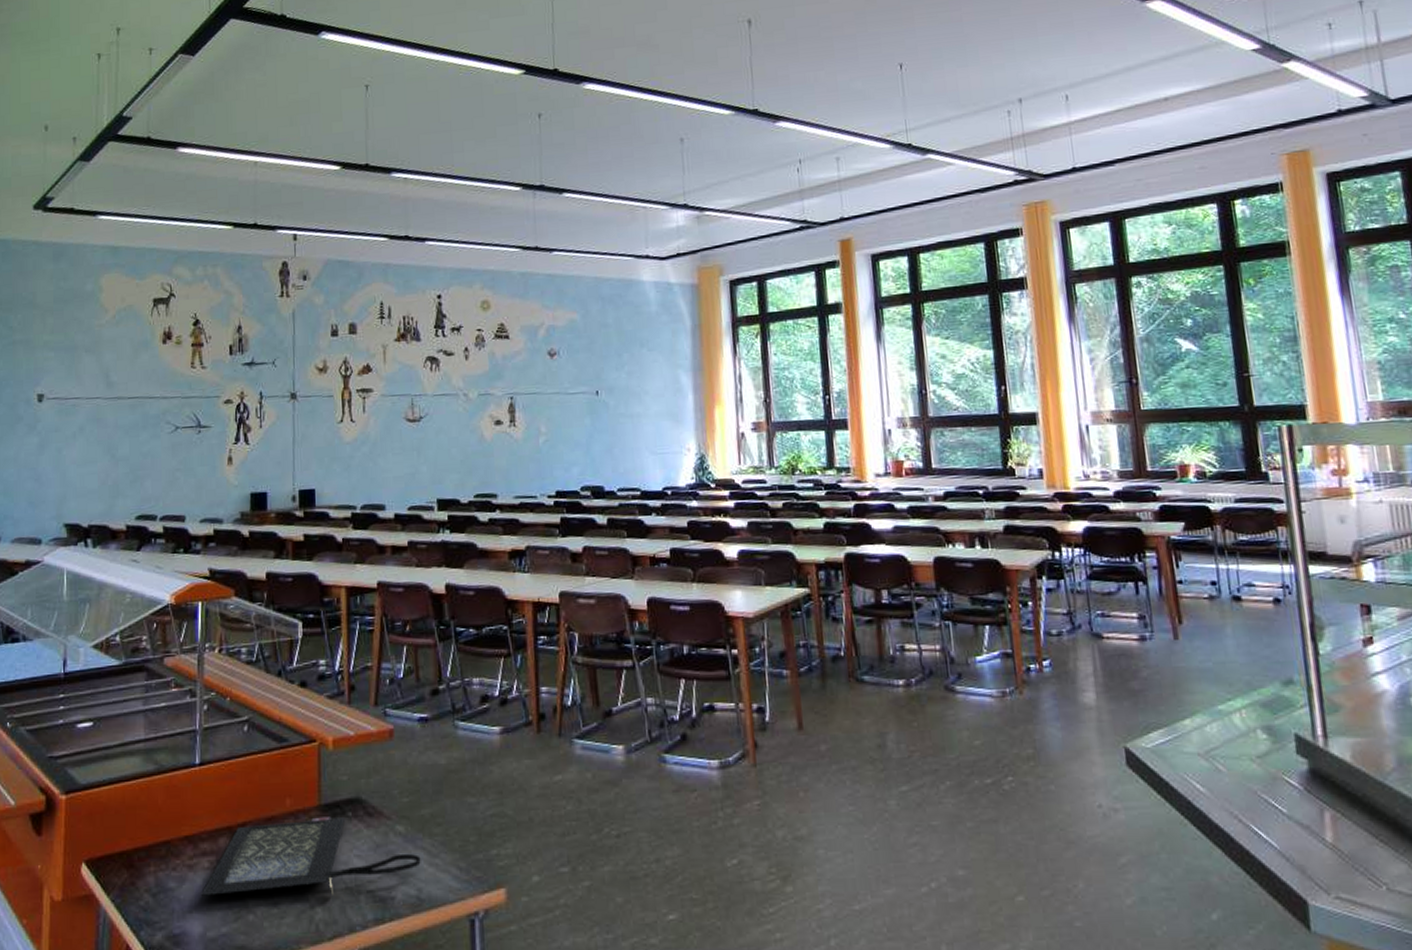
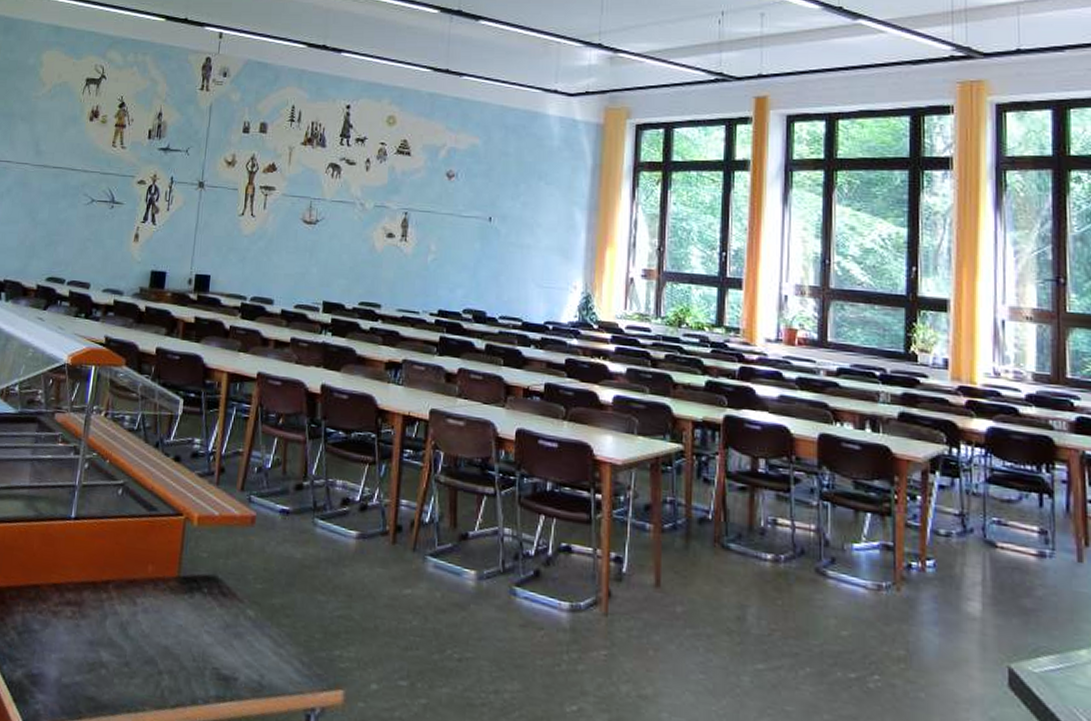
clutch bag: present [200,816,421,896] -> none [60,584,267,665]

